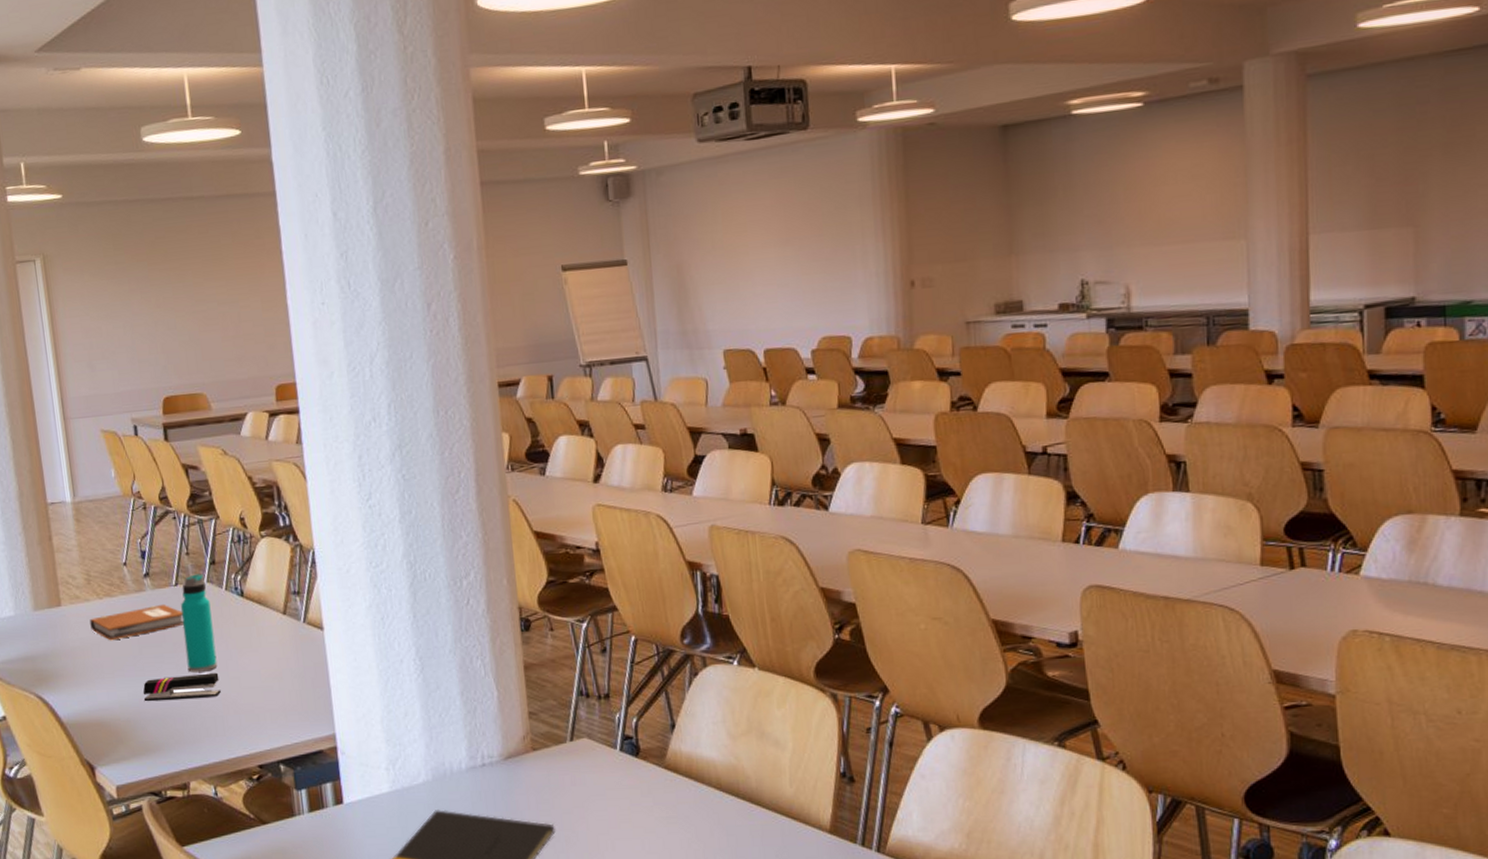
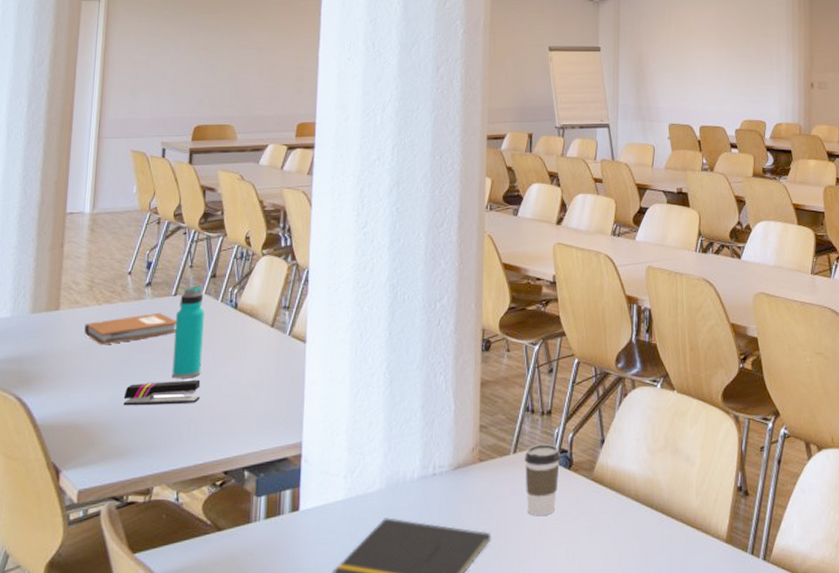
coffee cup: none [584,730,626,806] -> present [525,444,561,515]

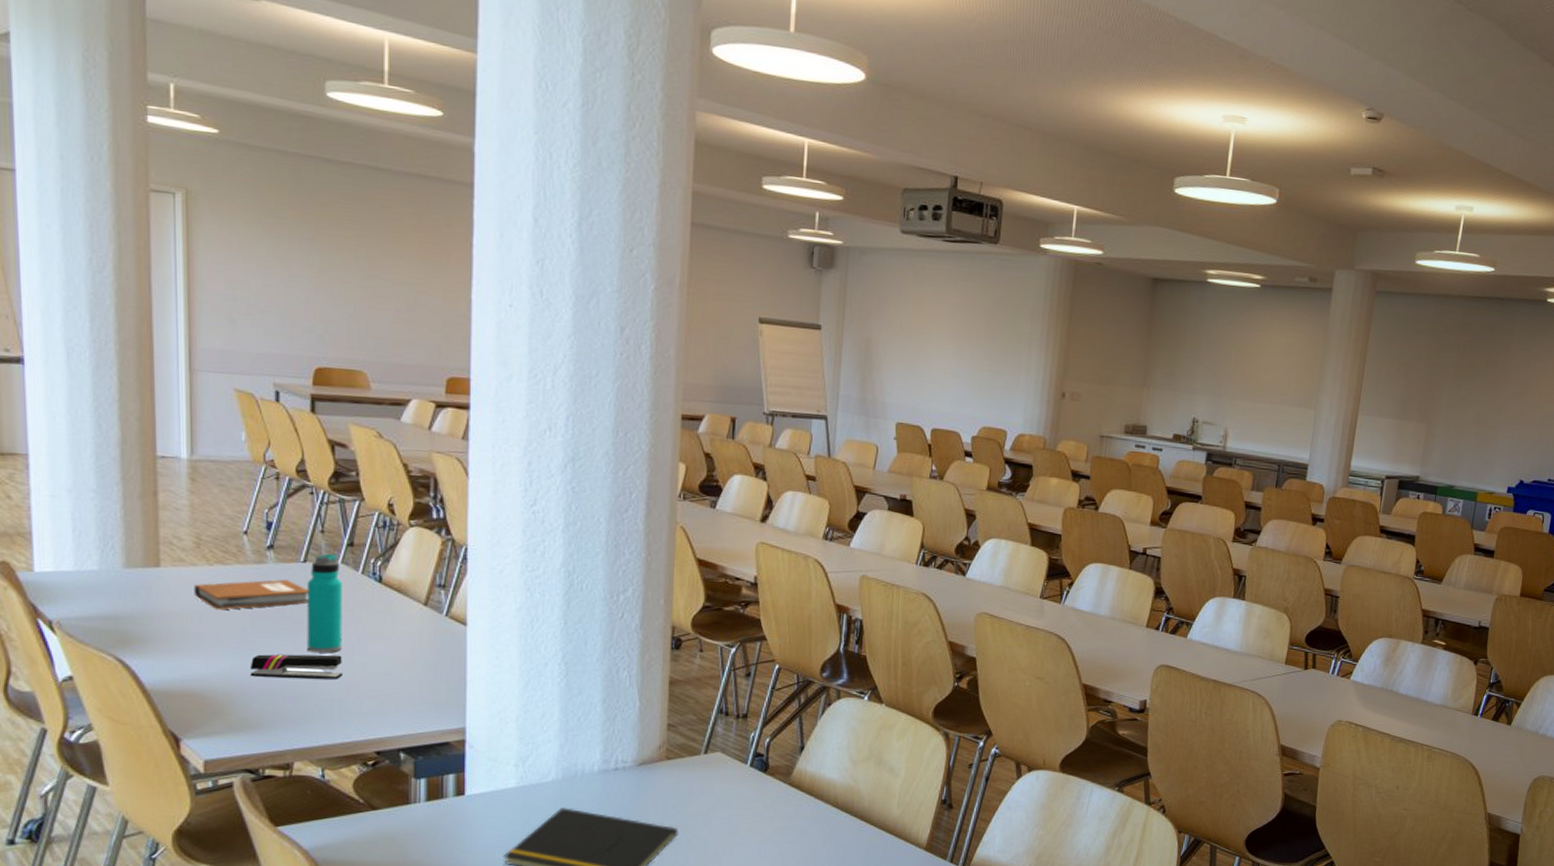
coffee cup: present [525,444,561,515] -> none [716,746,756,815]

